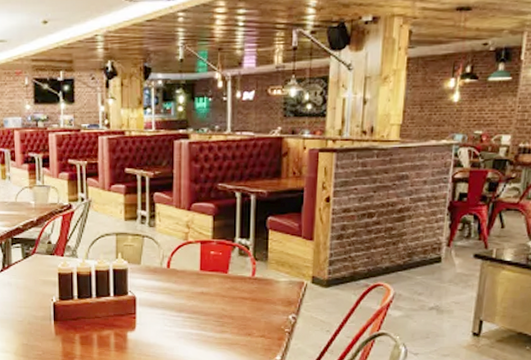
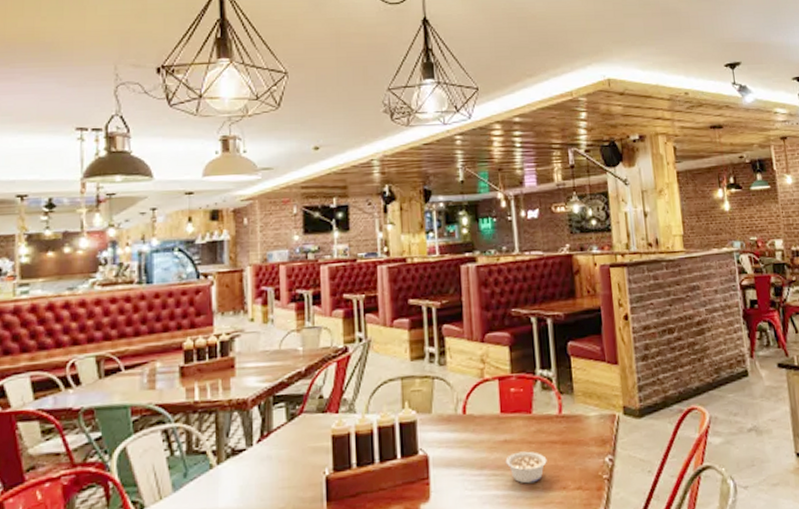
legume: none [201,302,237,328] -> present [505,451,547,484]

